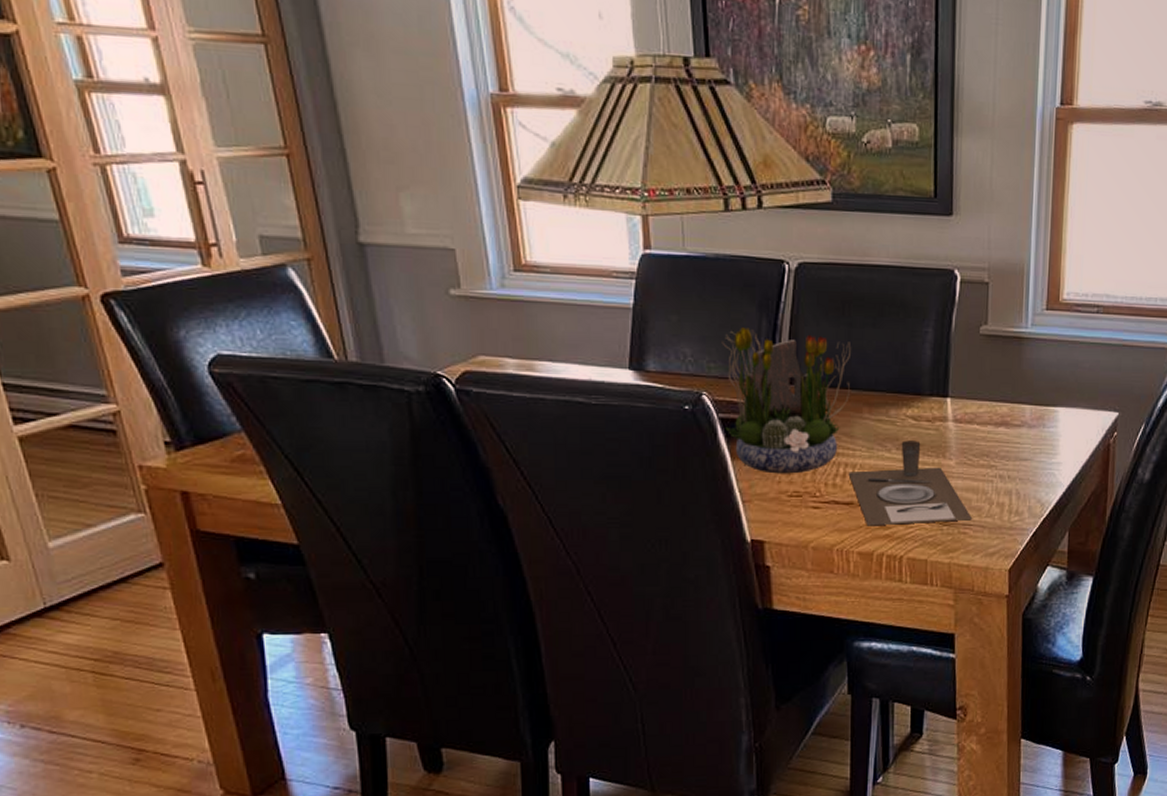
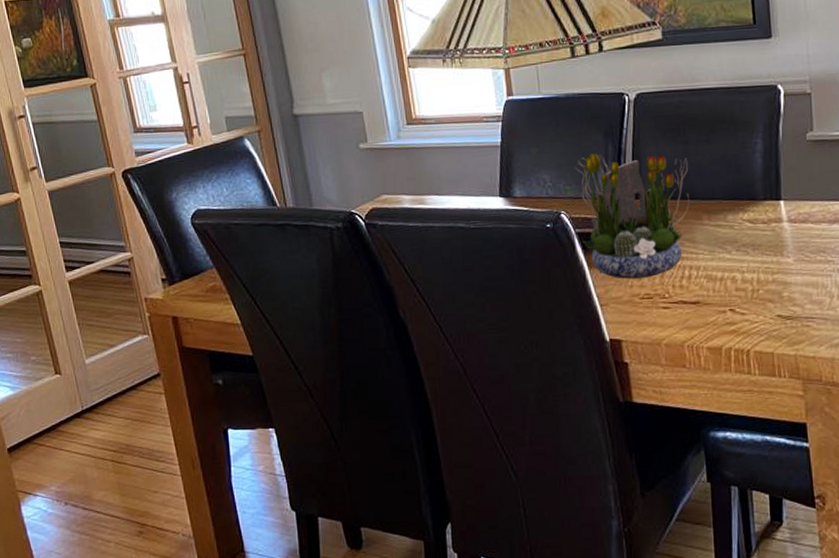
place setting: present [848,440,972,526] -> none [693,242,814,323]

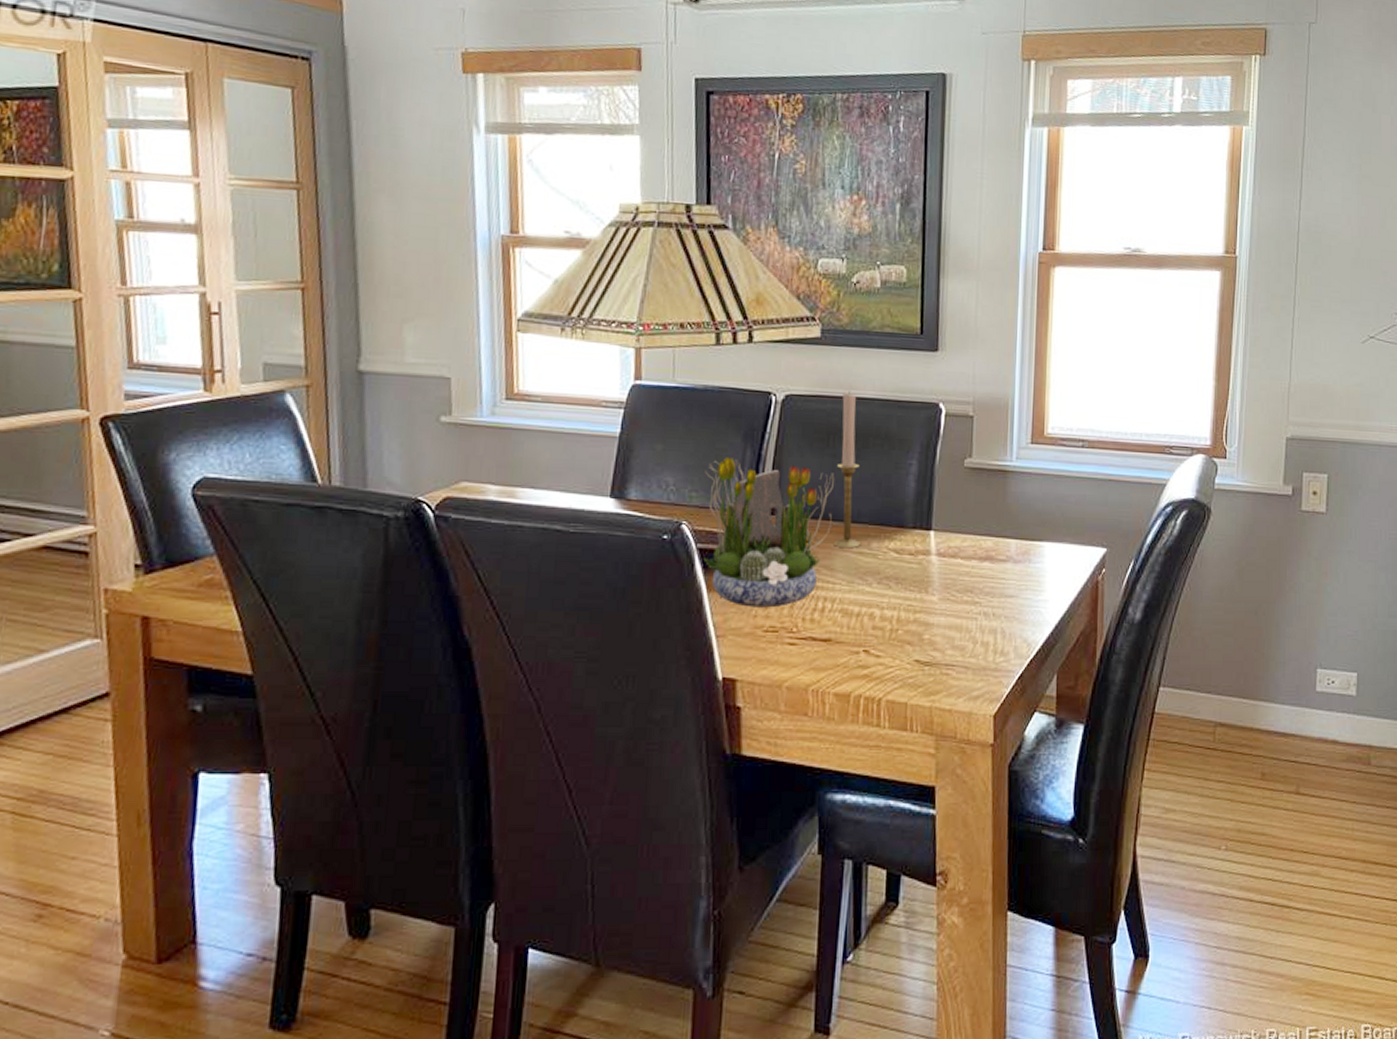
candlestick: none [687,84,717,222] -> present [833,392,860,548]

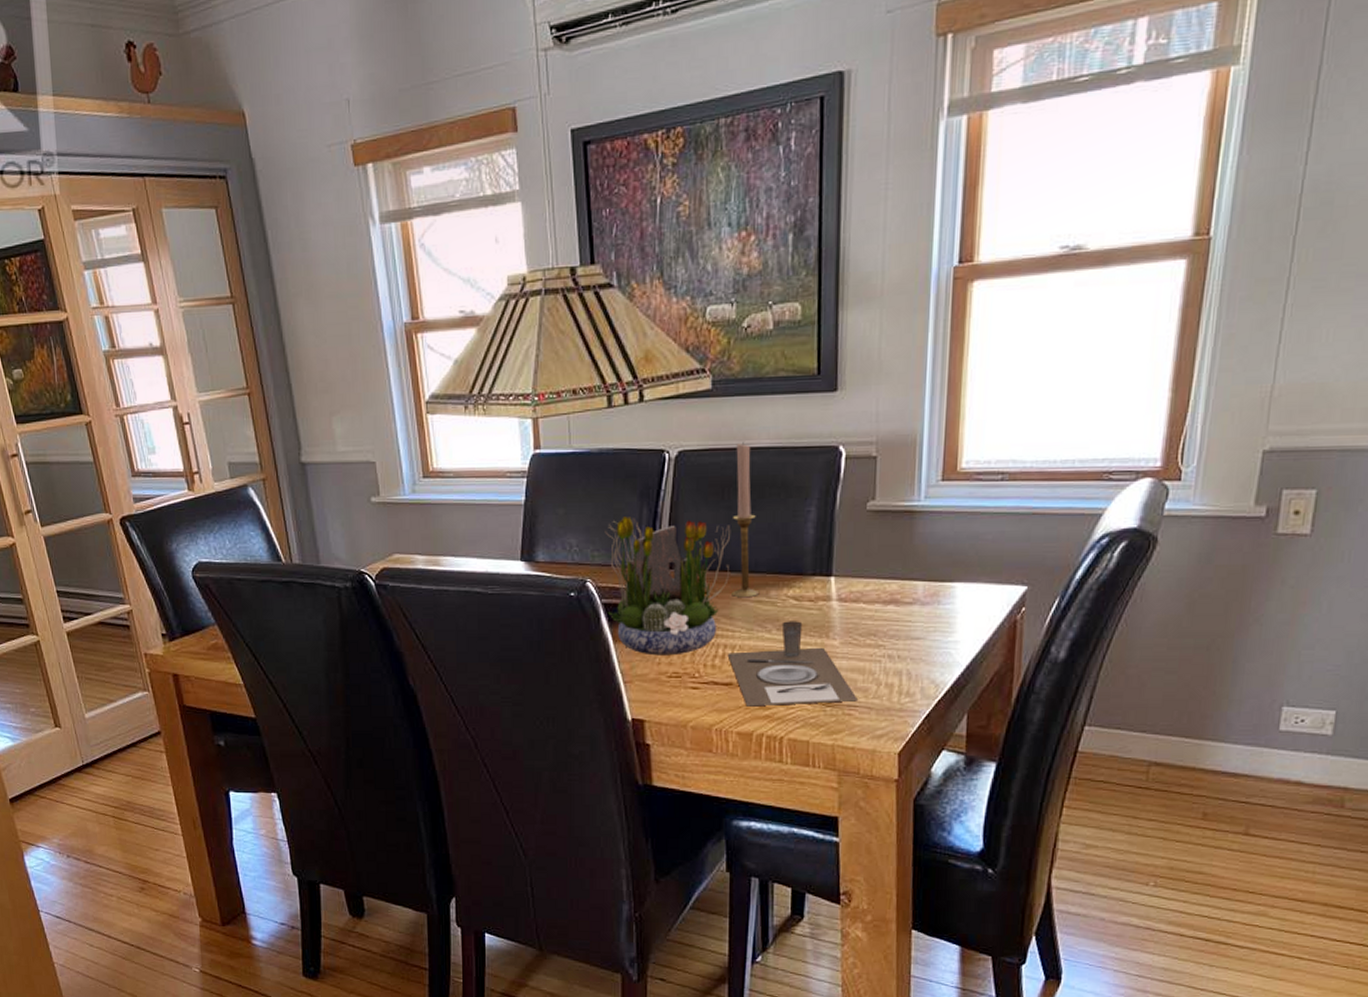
place setting: none [827,574,955,665] -> present [727,621,857,707]

